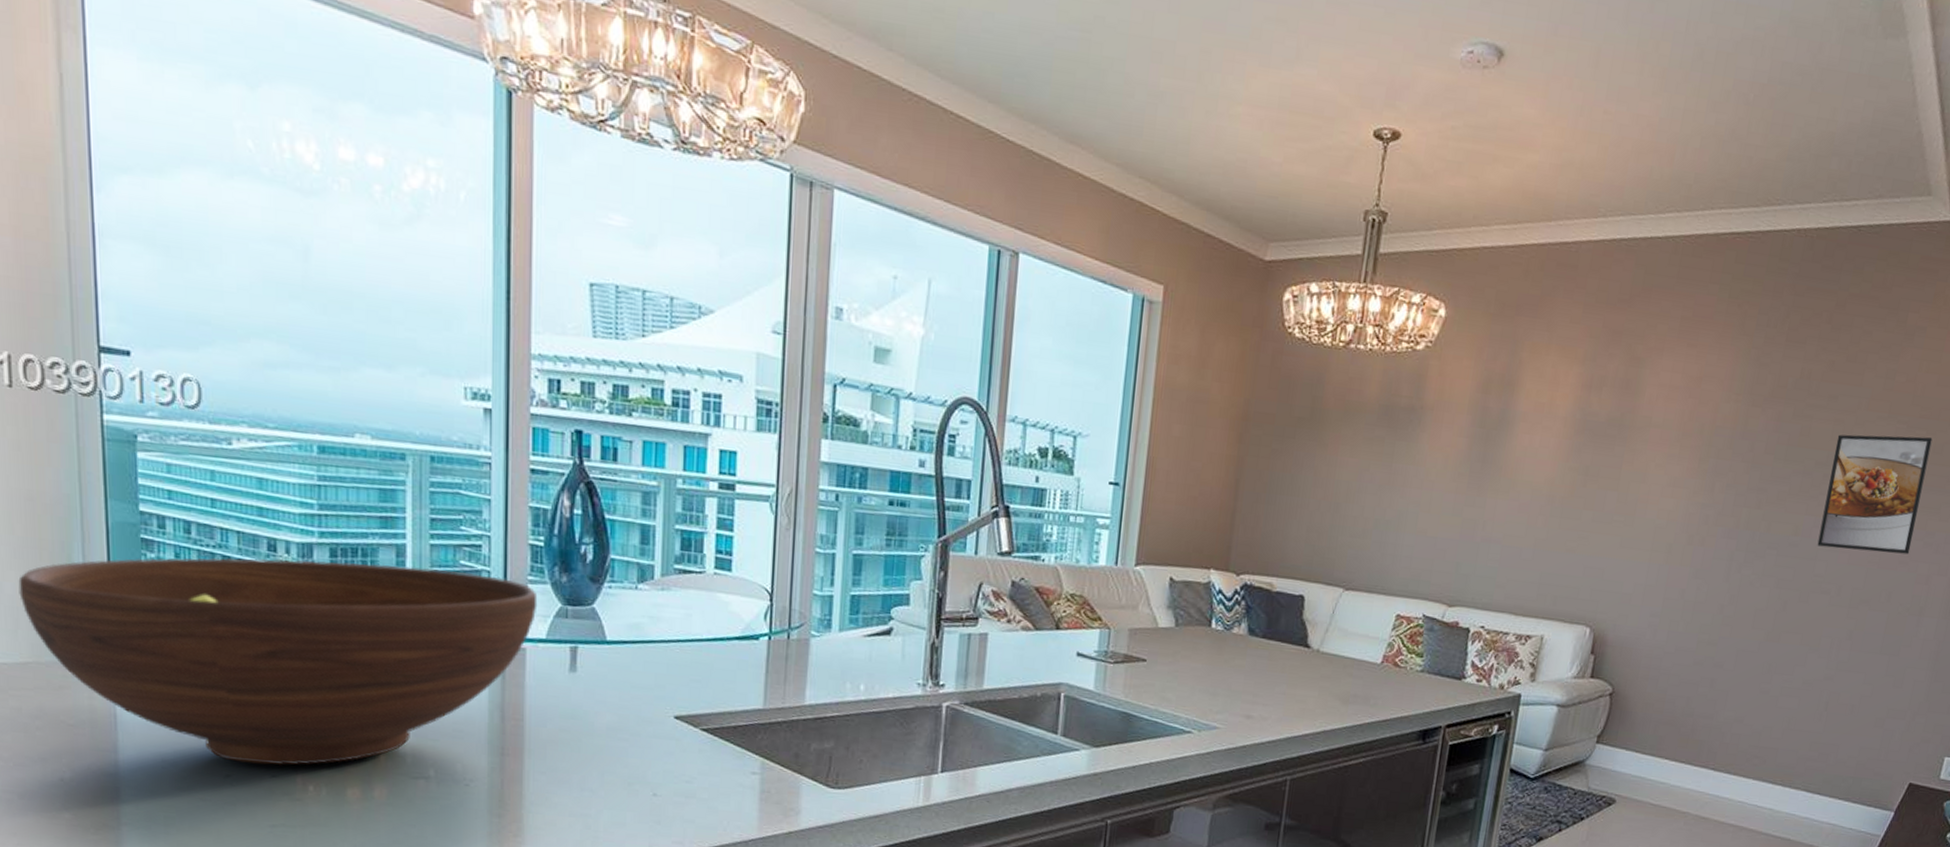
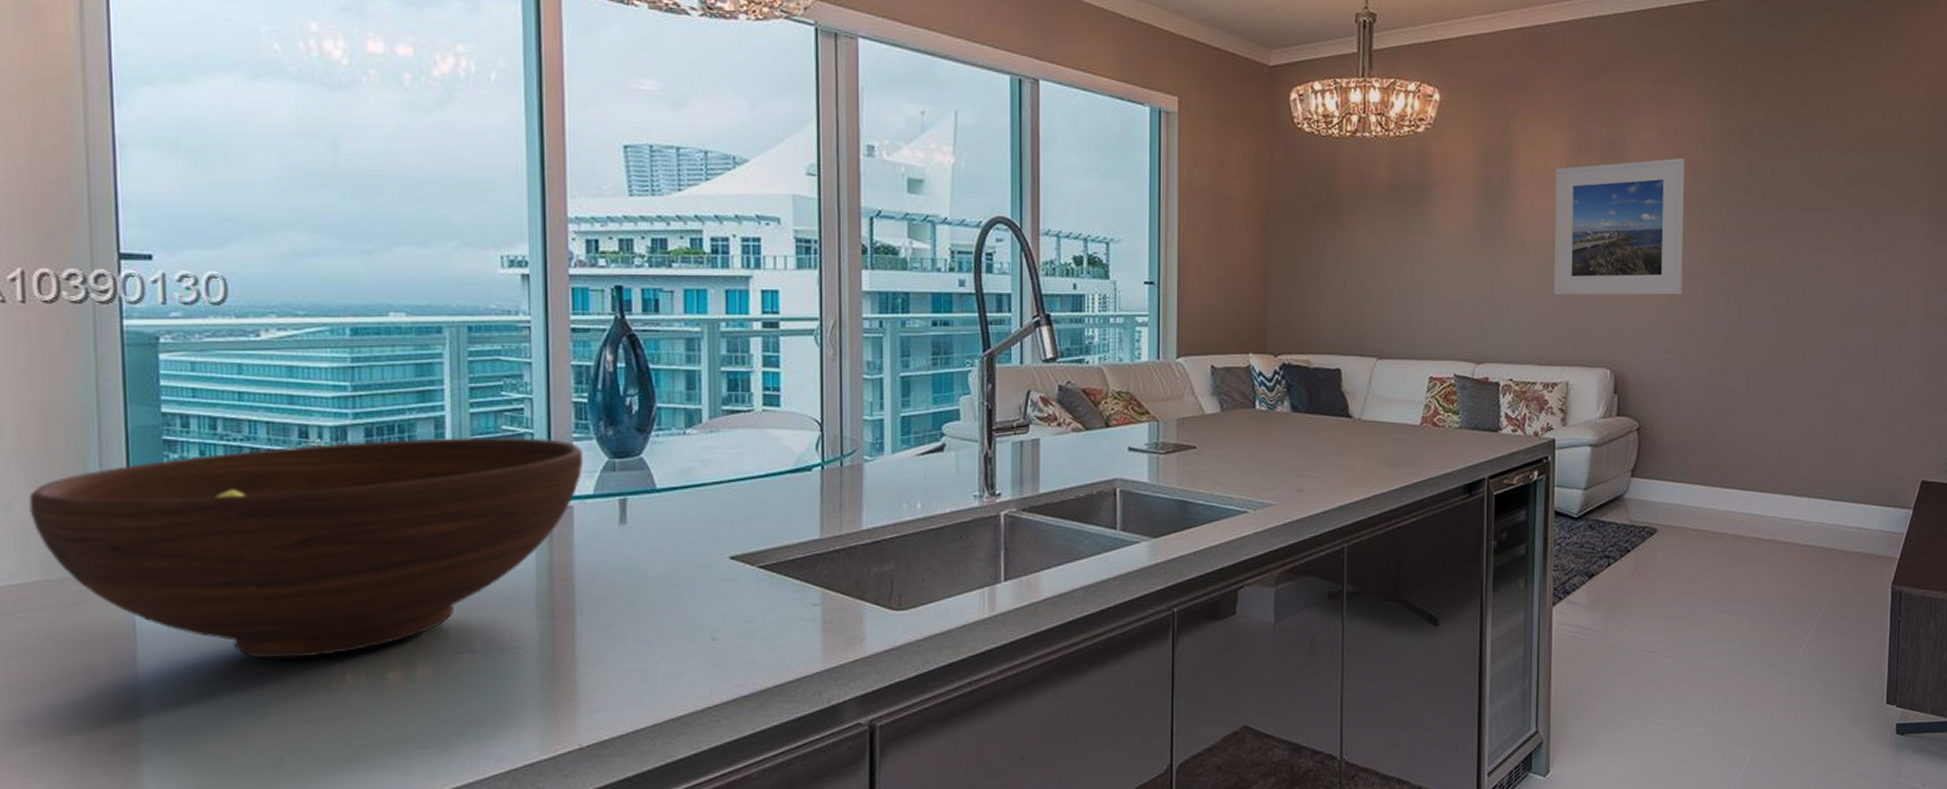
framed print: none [1540,404,1705,556] -> present [1553,157,1685,296]
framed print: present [1817,434,1933,555] -> none [1803,165,1888,273]

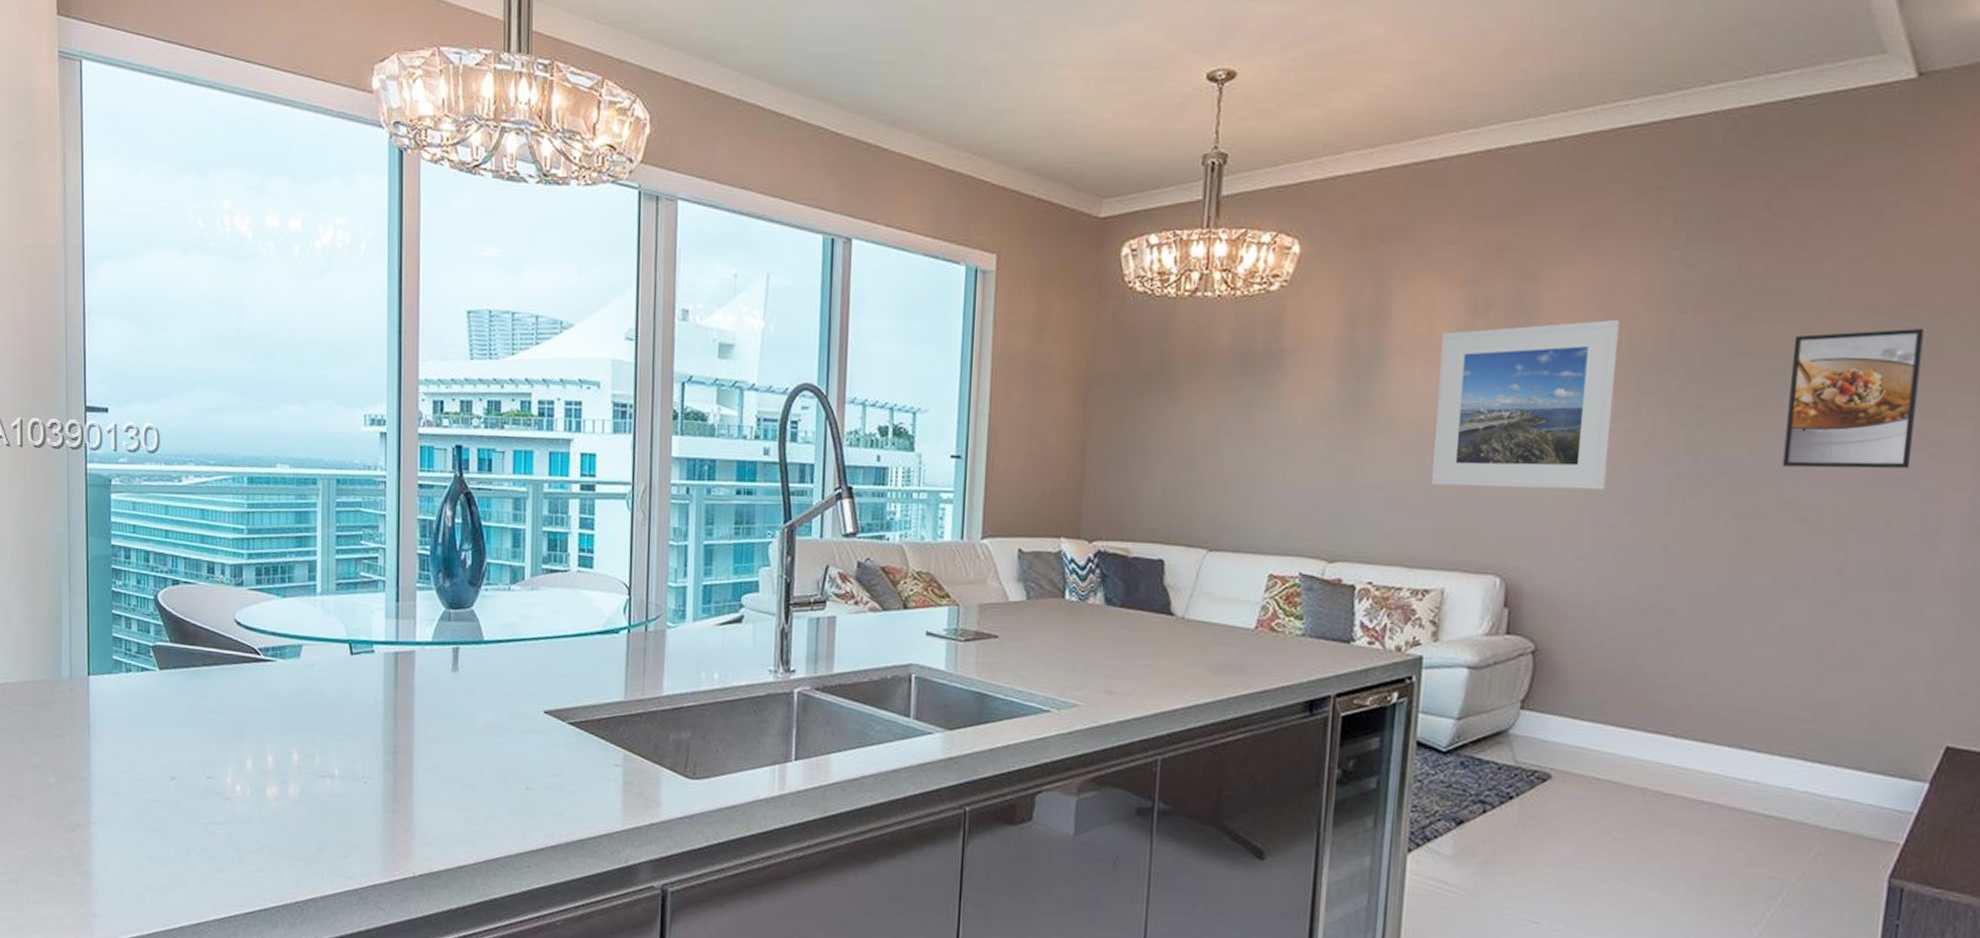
fruit bowl: present [29,436,584,659] -> none [22,579,425,768]
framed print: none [1803,165,1888,273] -> present [1782,329,1925,469]

